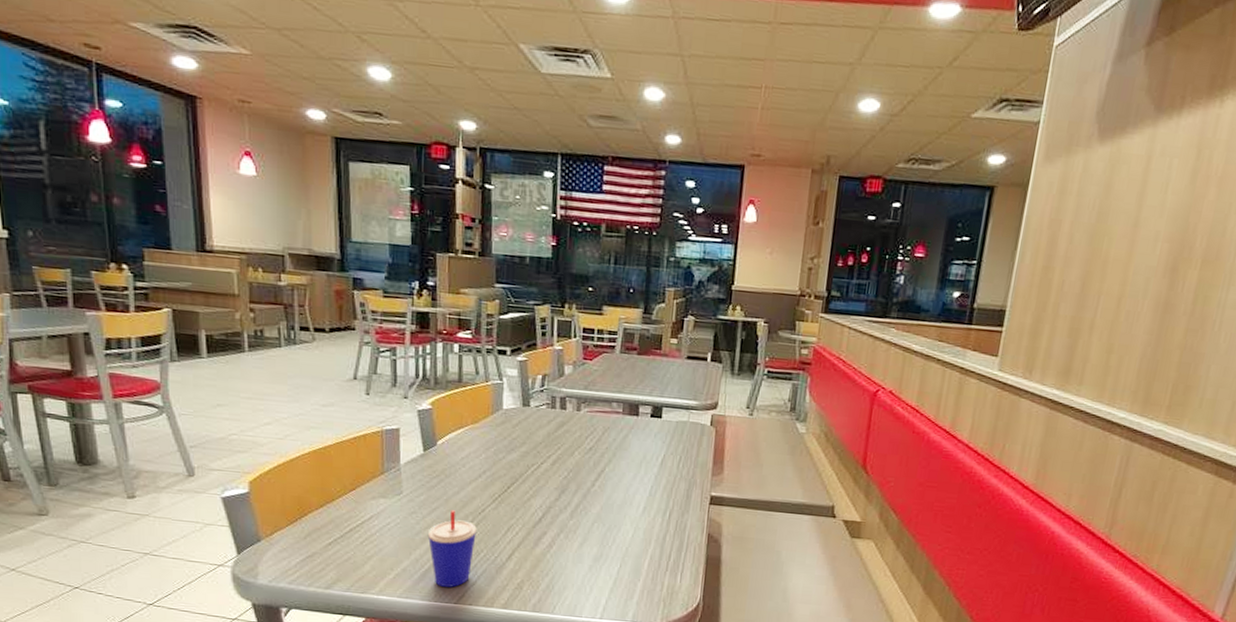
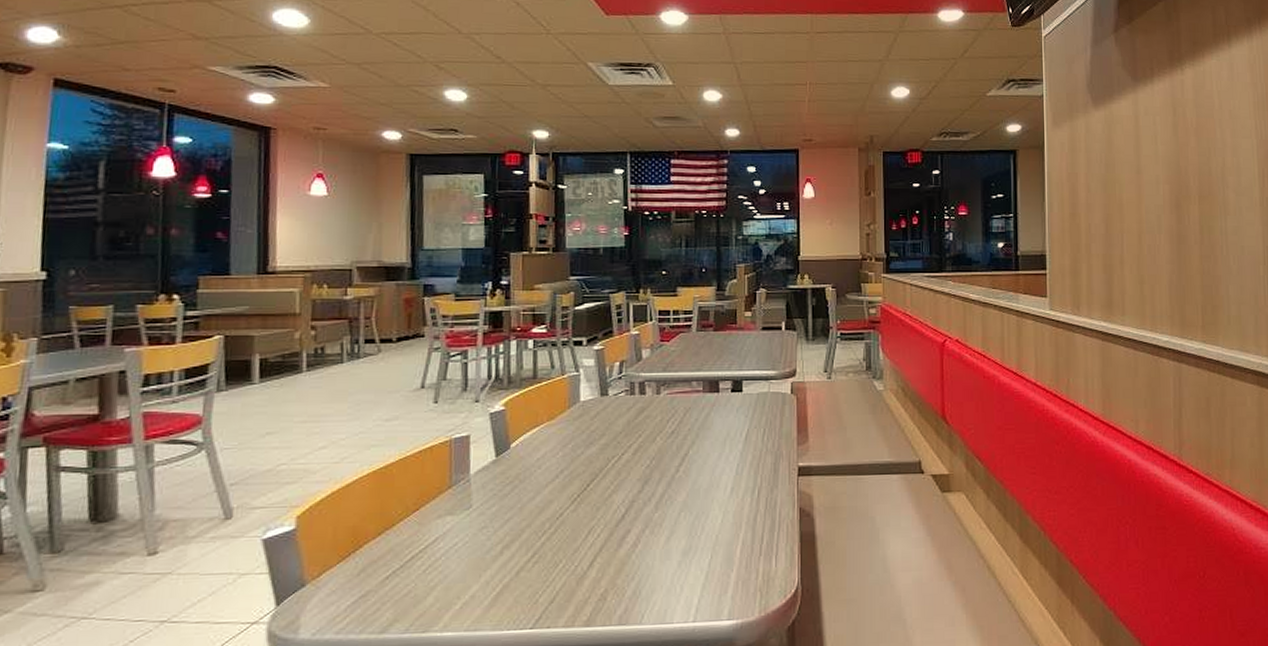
beverage cup: present [428,510,477,587] -> none [500,519,554,610]

